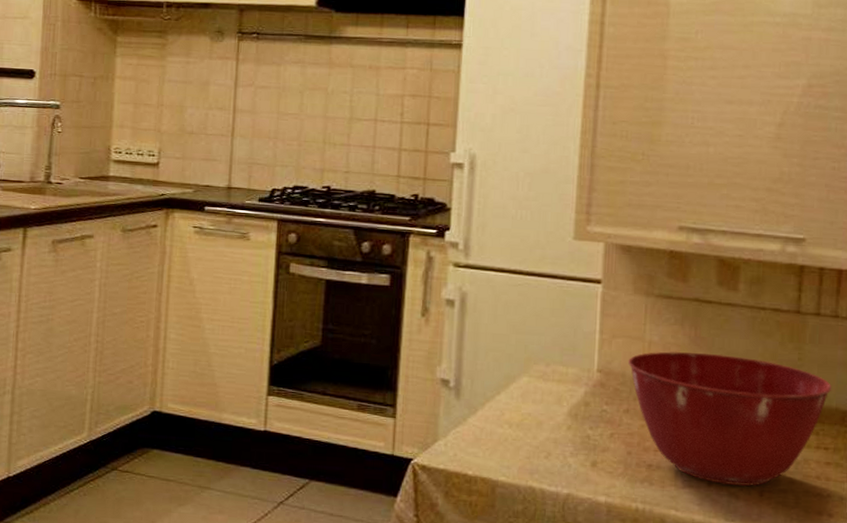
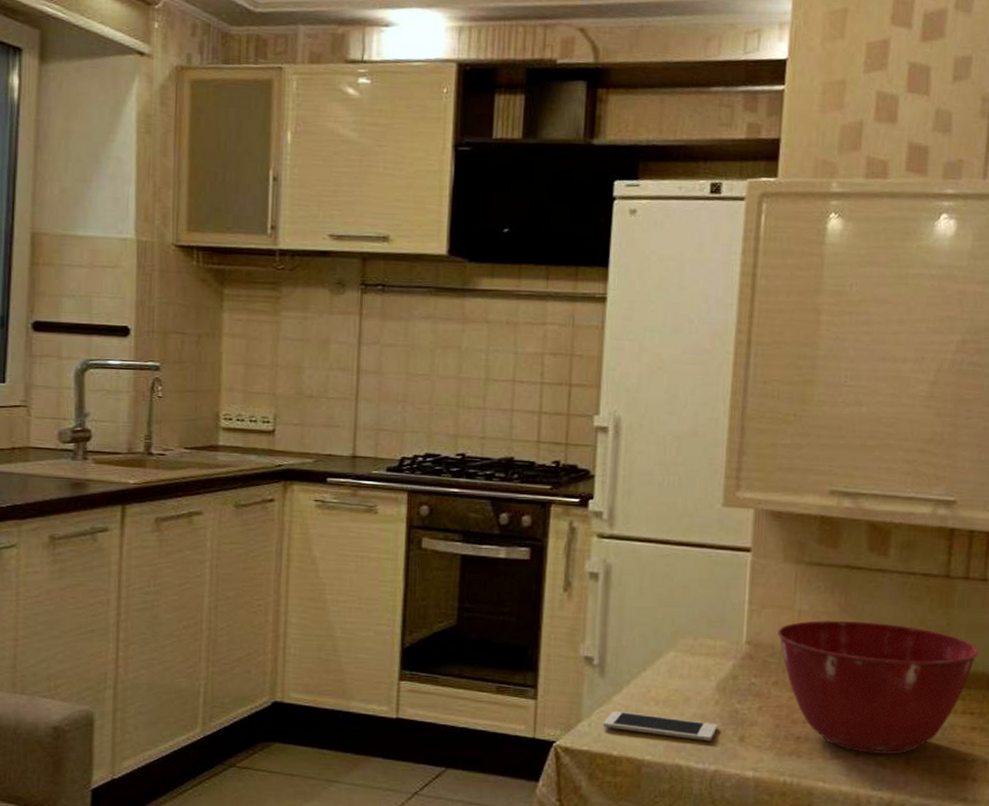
cell phone: none [458,431,571,466] -> present [602,710,718,742]

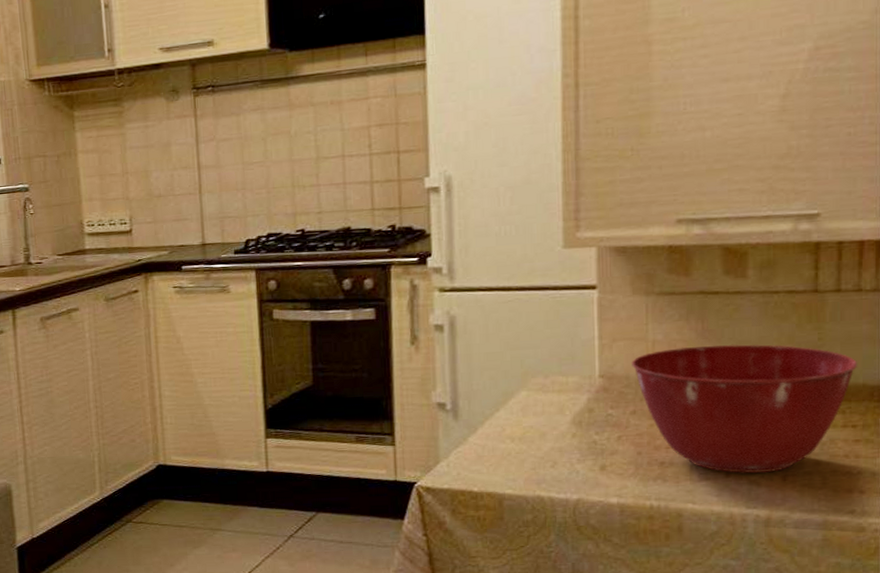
cell phone: present [602,710,718,742] -> none [461,450,577,473]

